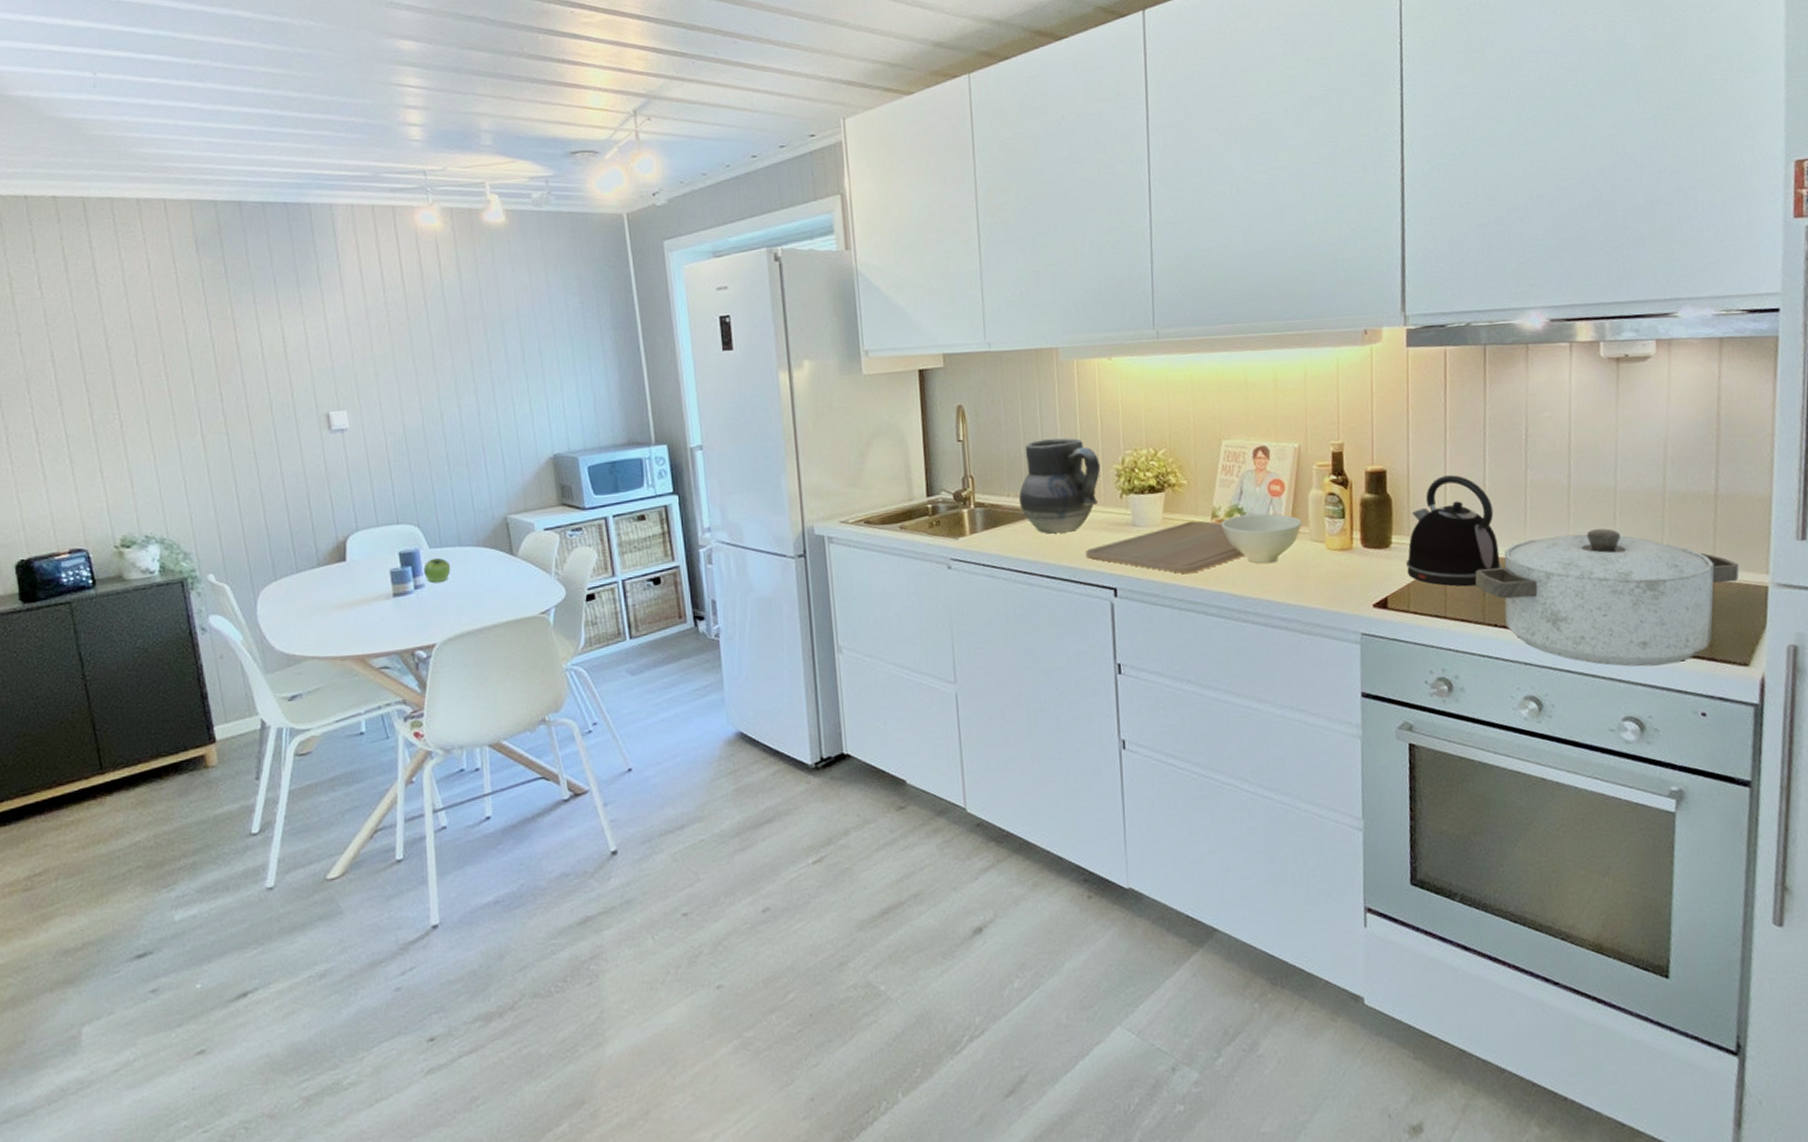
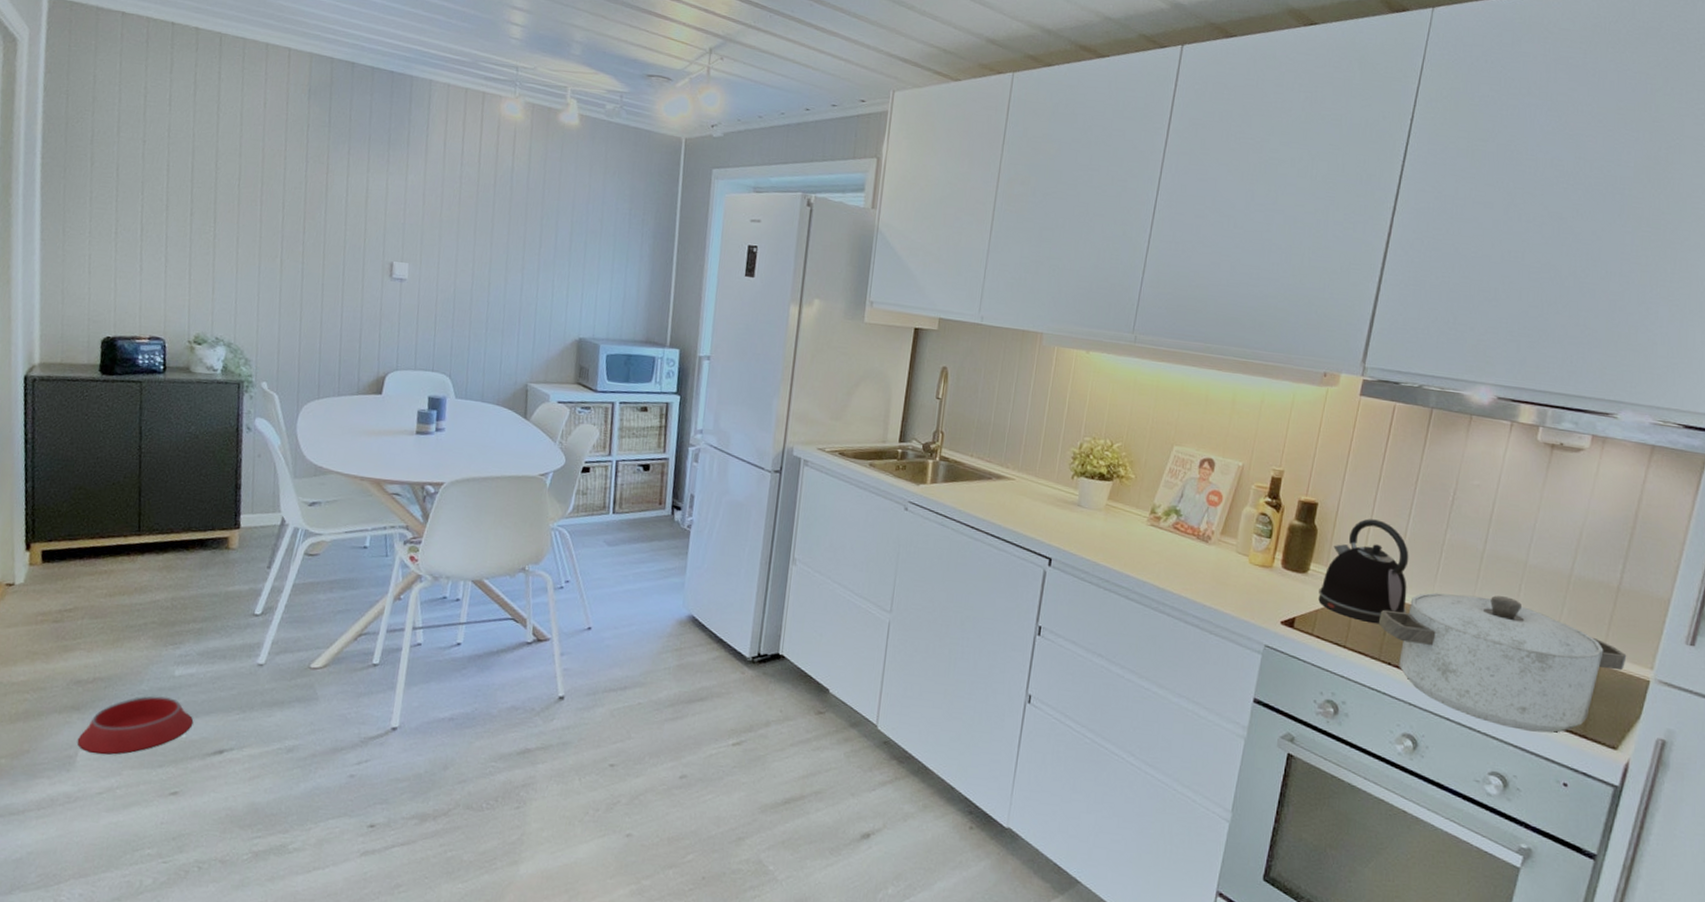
pet bowl: none [78,947,207,1028] -> present [77,696,194,755]
fruit: present [423,557,451,584] -> none [446,407,471,431]
ceramic jug: present [1018,437,1101,534] -> none [980,412,1060,500]
chopping board: present [1086,520,1246,573] -> none [1030,512,1174,559]
bowl: present [1221,513,1302,564] -> none [1157,516,1231,566]

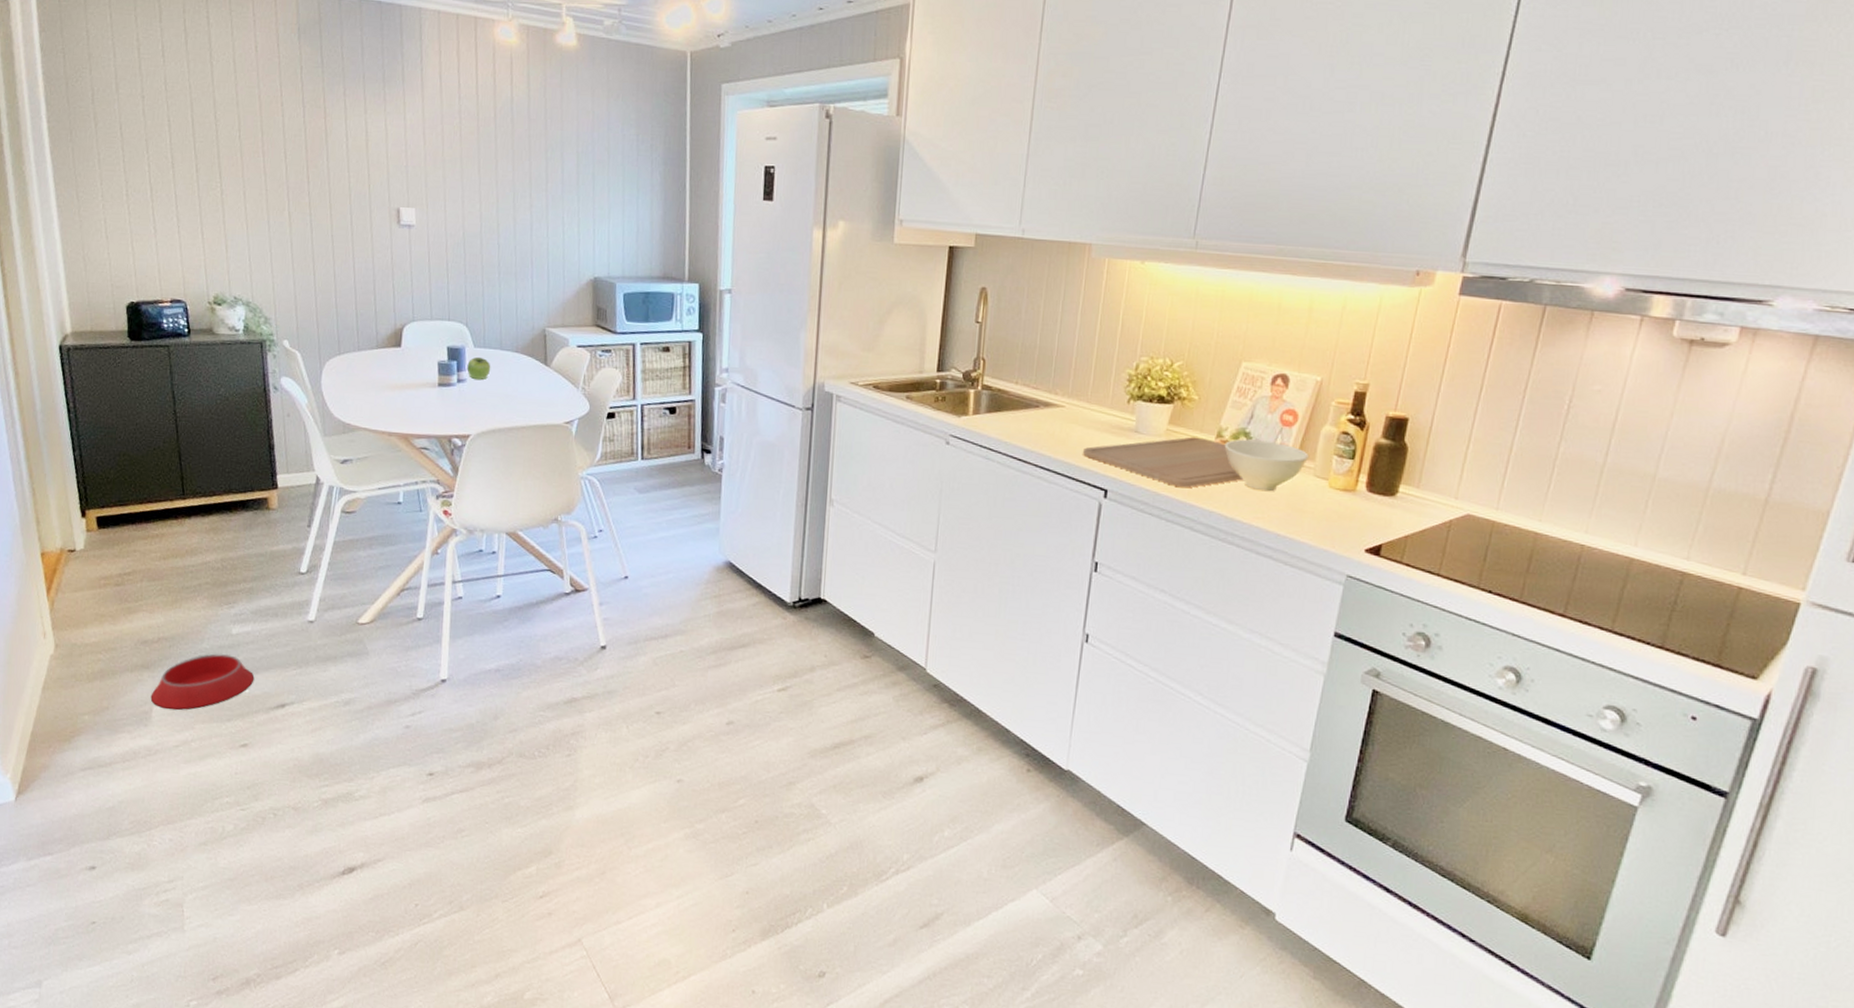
fruit: none [446,407,471,431] -> present [467,356,491,381]
chopping board: none [1030,512,1174,559] -> present [1083,437,1244,488]
bowl: none [1157,516,1231,566] -> present [1224,439,1309,492]
kettle: present [1318,519,1409,623] -> none [1408,433,1515,548]
cooking pot: present [1379,592,1627,734] -> none [1479,512,1774,663]

